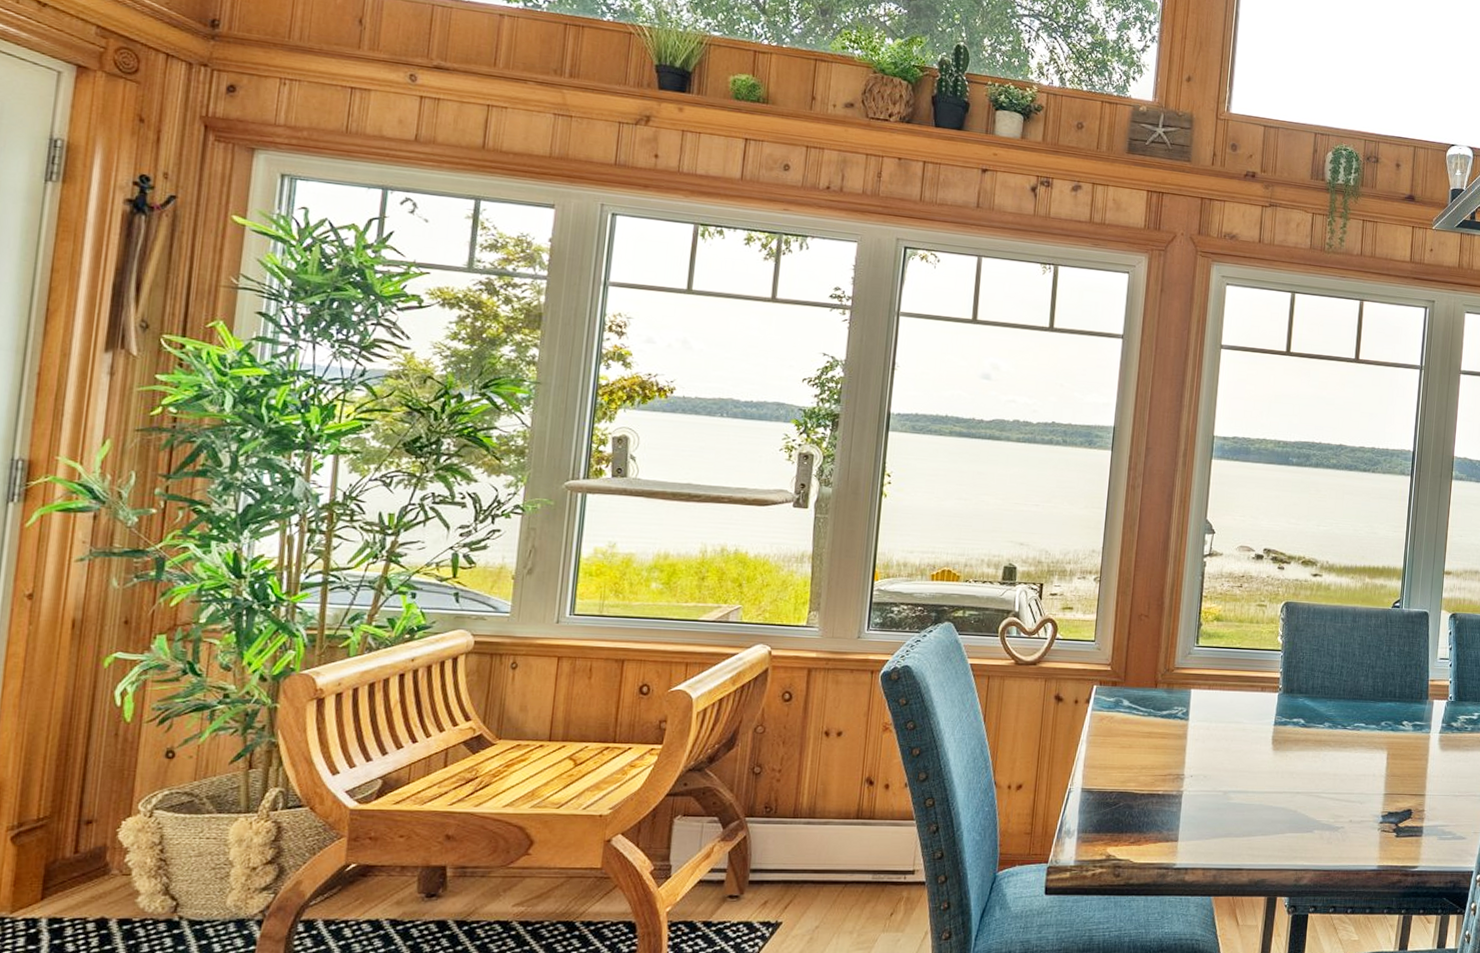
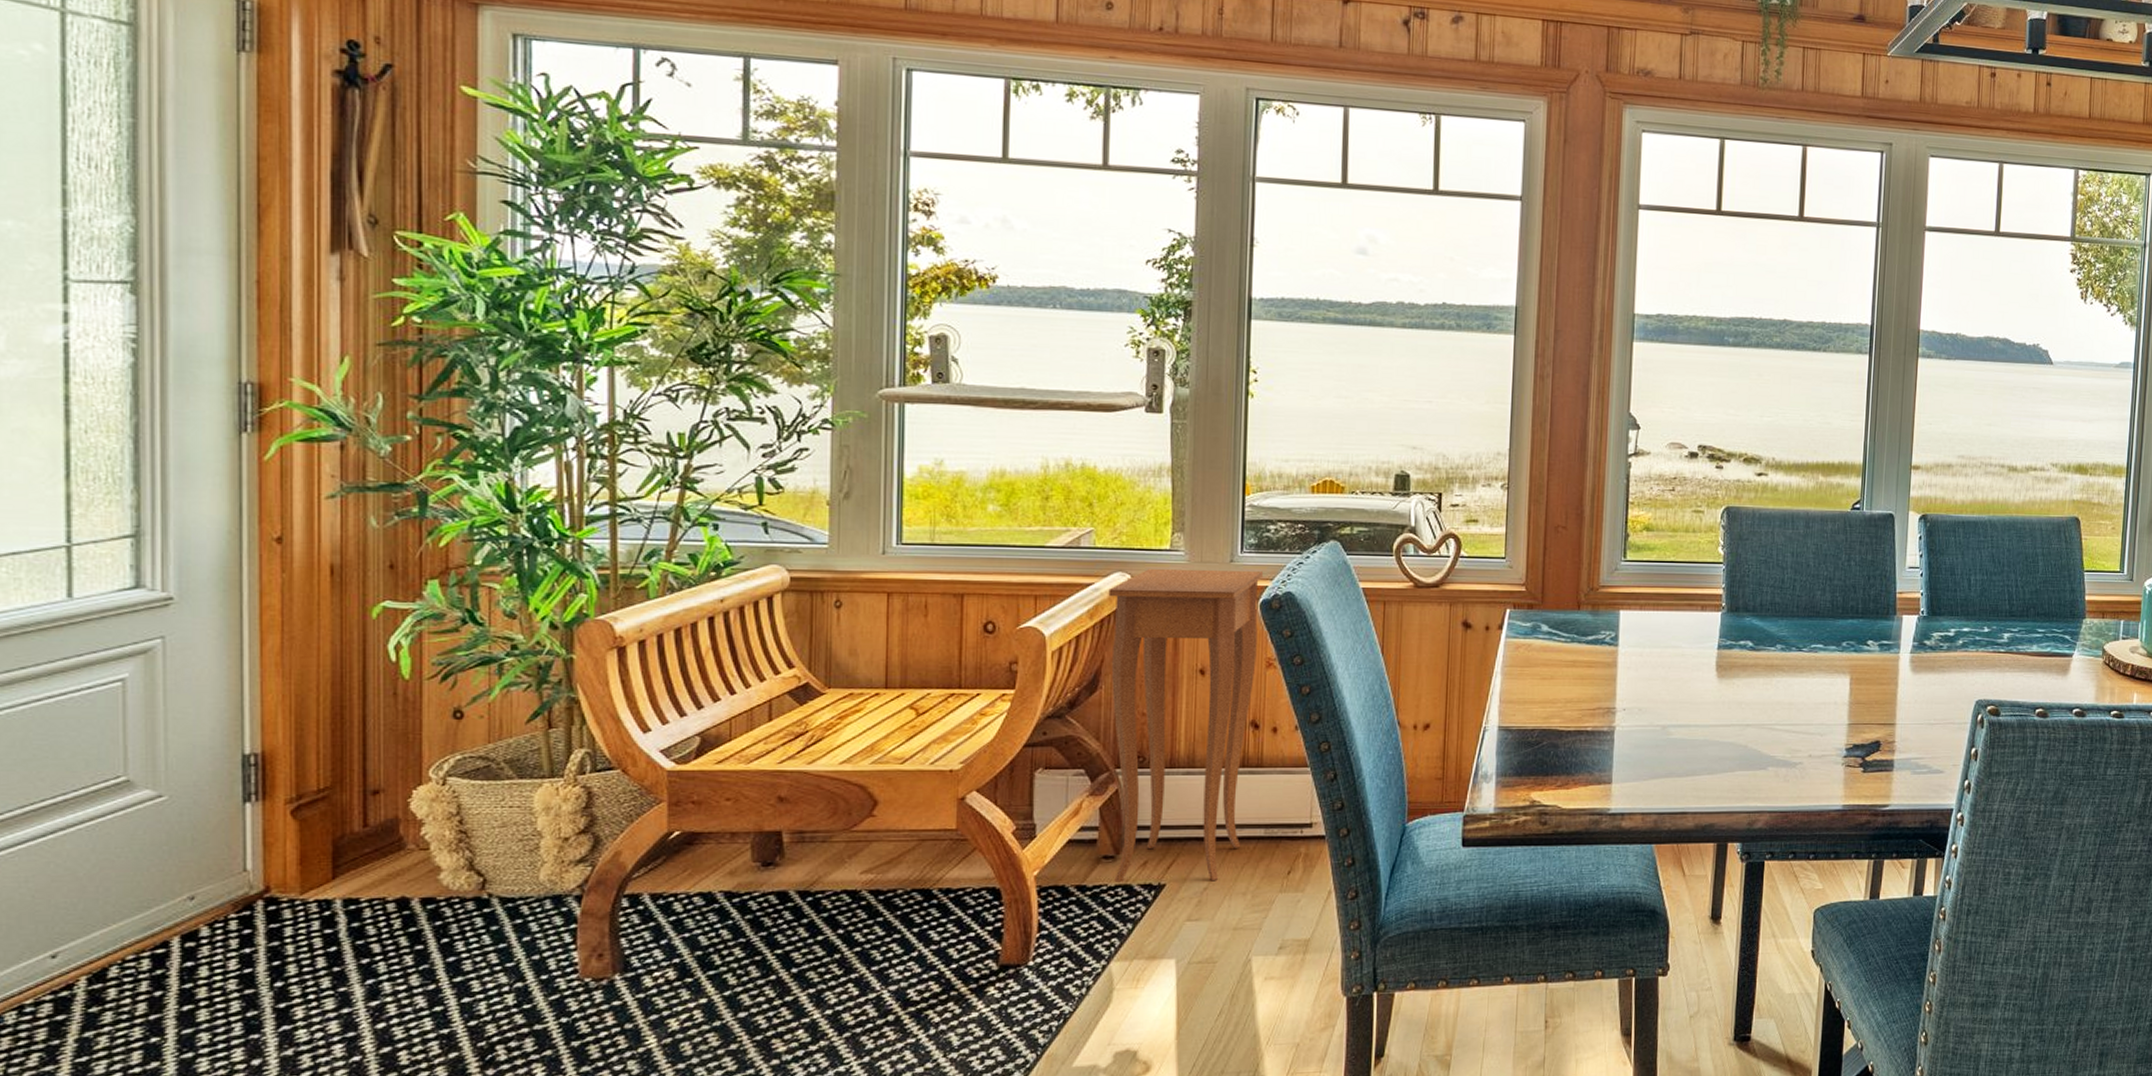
side table: none [737,641,886,921] -> present [1108,568,1264,882]

